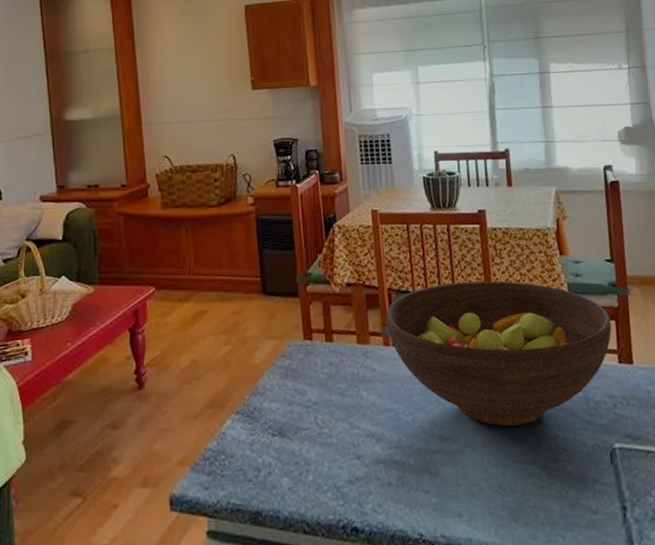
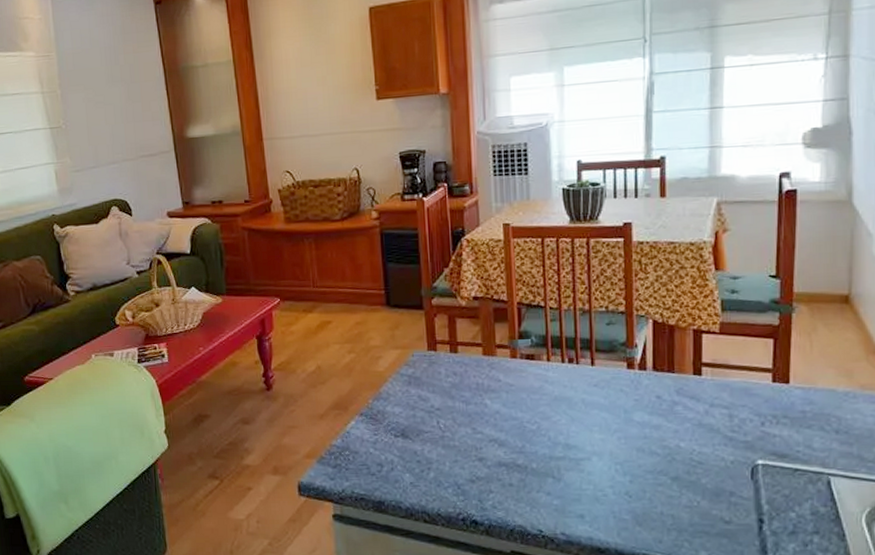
fruit bowl: present [385,280,612,426] -> none [514,296,768,438]

